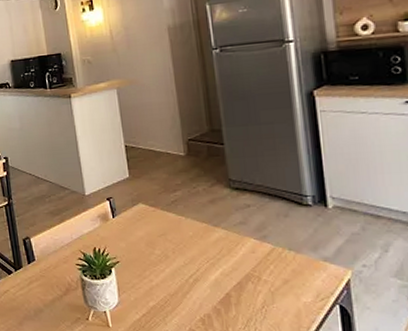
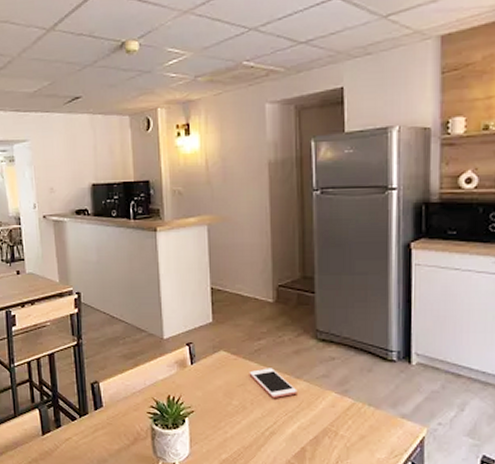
cell phone: none [168,217,217,246] -> present [249,368,297,398]

